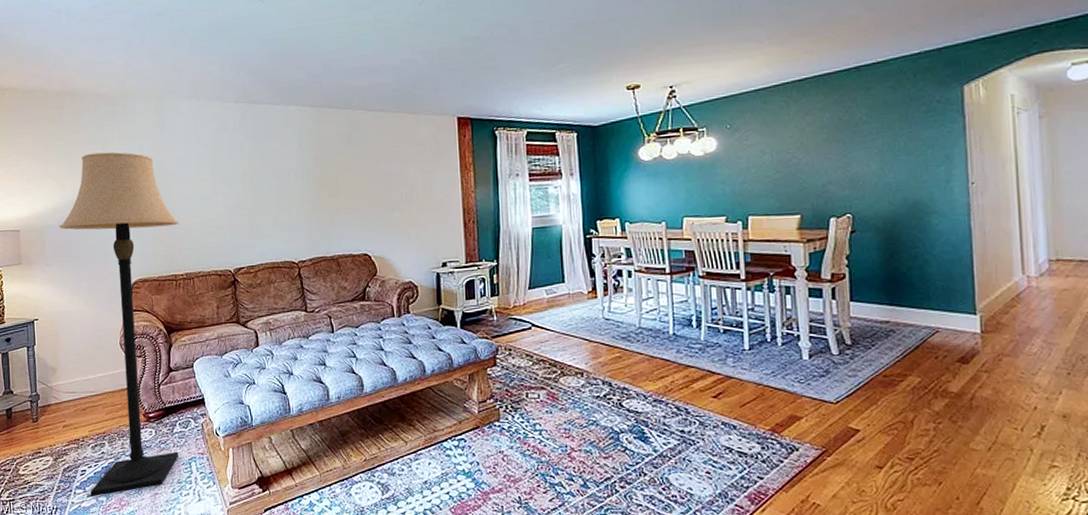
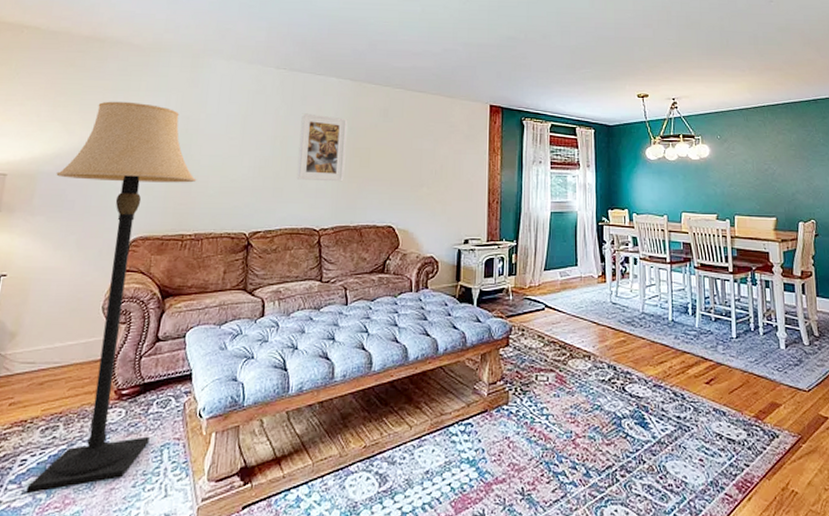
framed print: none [266,146,315,215] -> present [296,113,348,182]

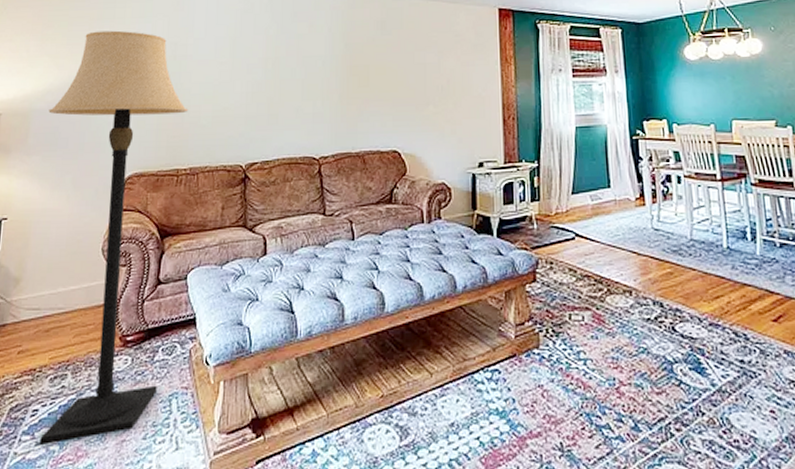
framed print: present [296,113,348,182] -> none [291,31,343,105]

